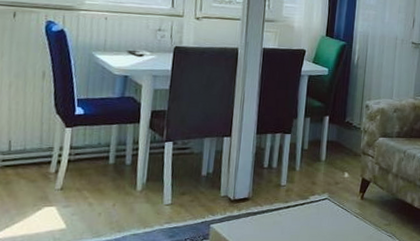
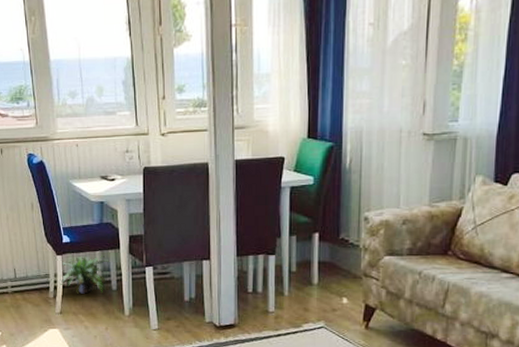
potted plant: none [65,129,126,169] -> present [60,255,109,294]

